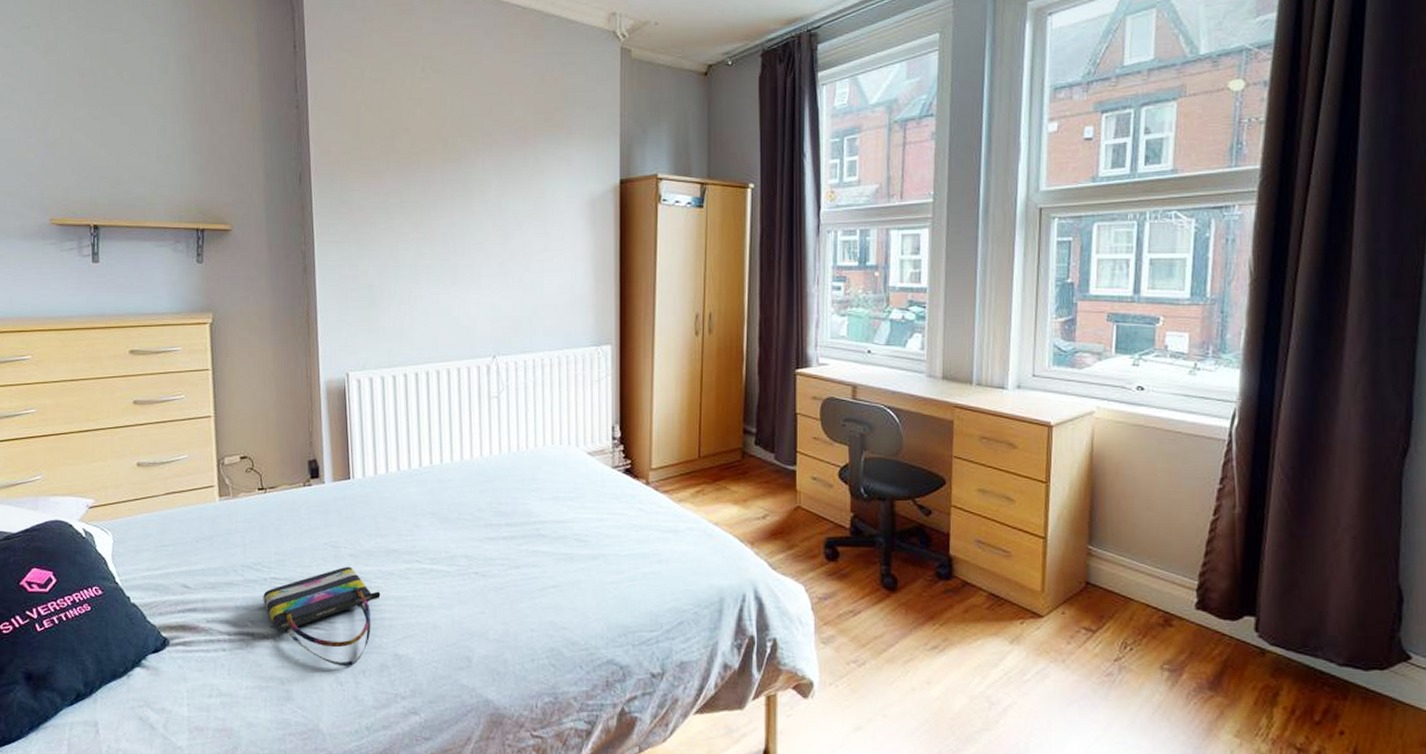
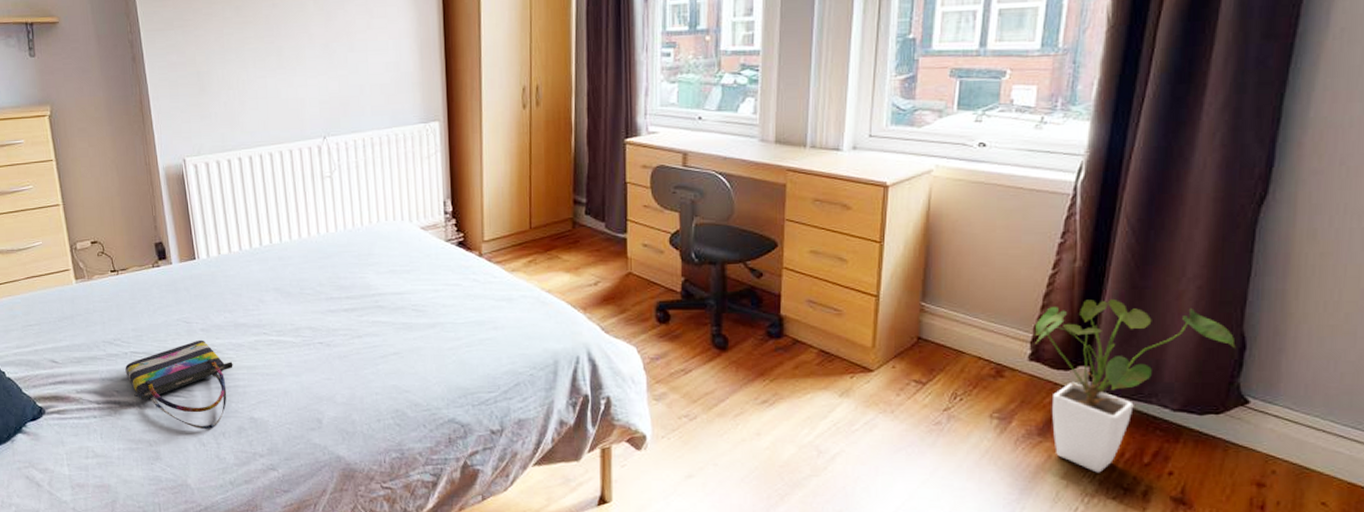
house plant: none [1200,547,1393,731] -> present [1035,300,1236,473]

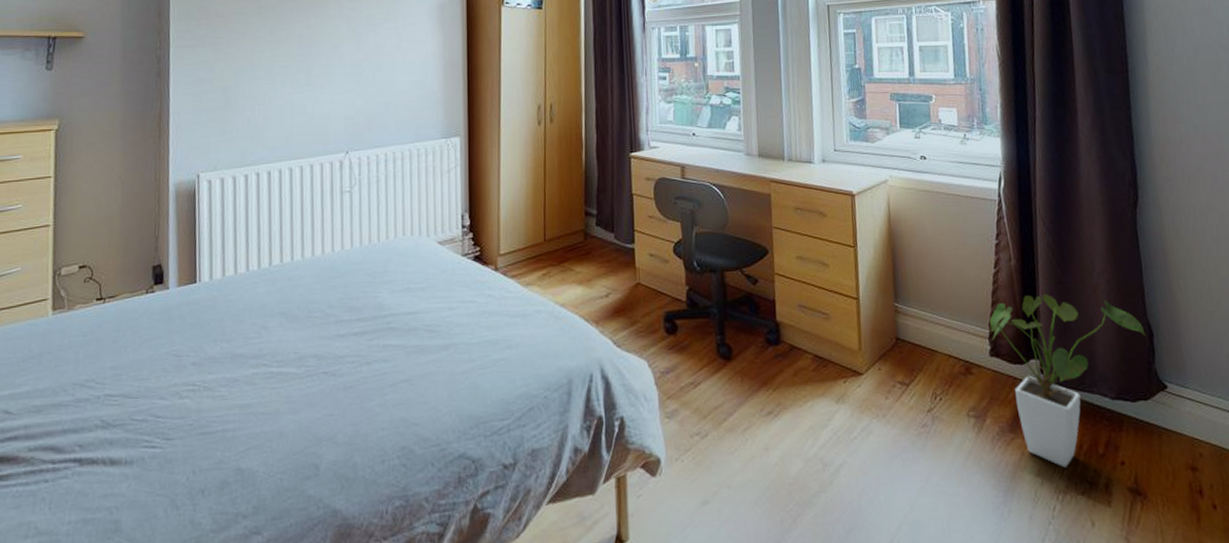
tote bag: present [125,340,233,430] -> none [94,375,224,488]

